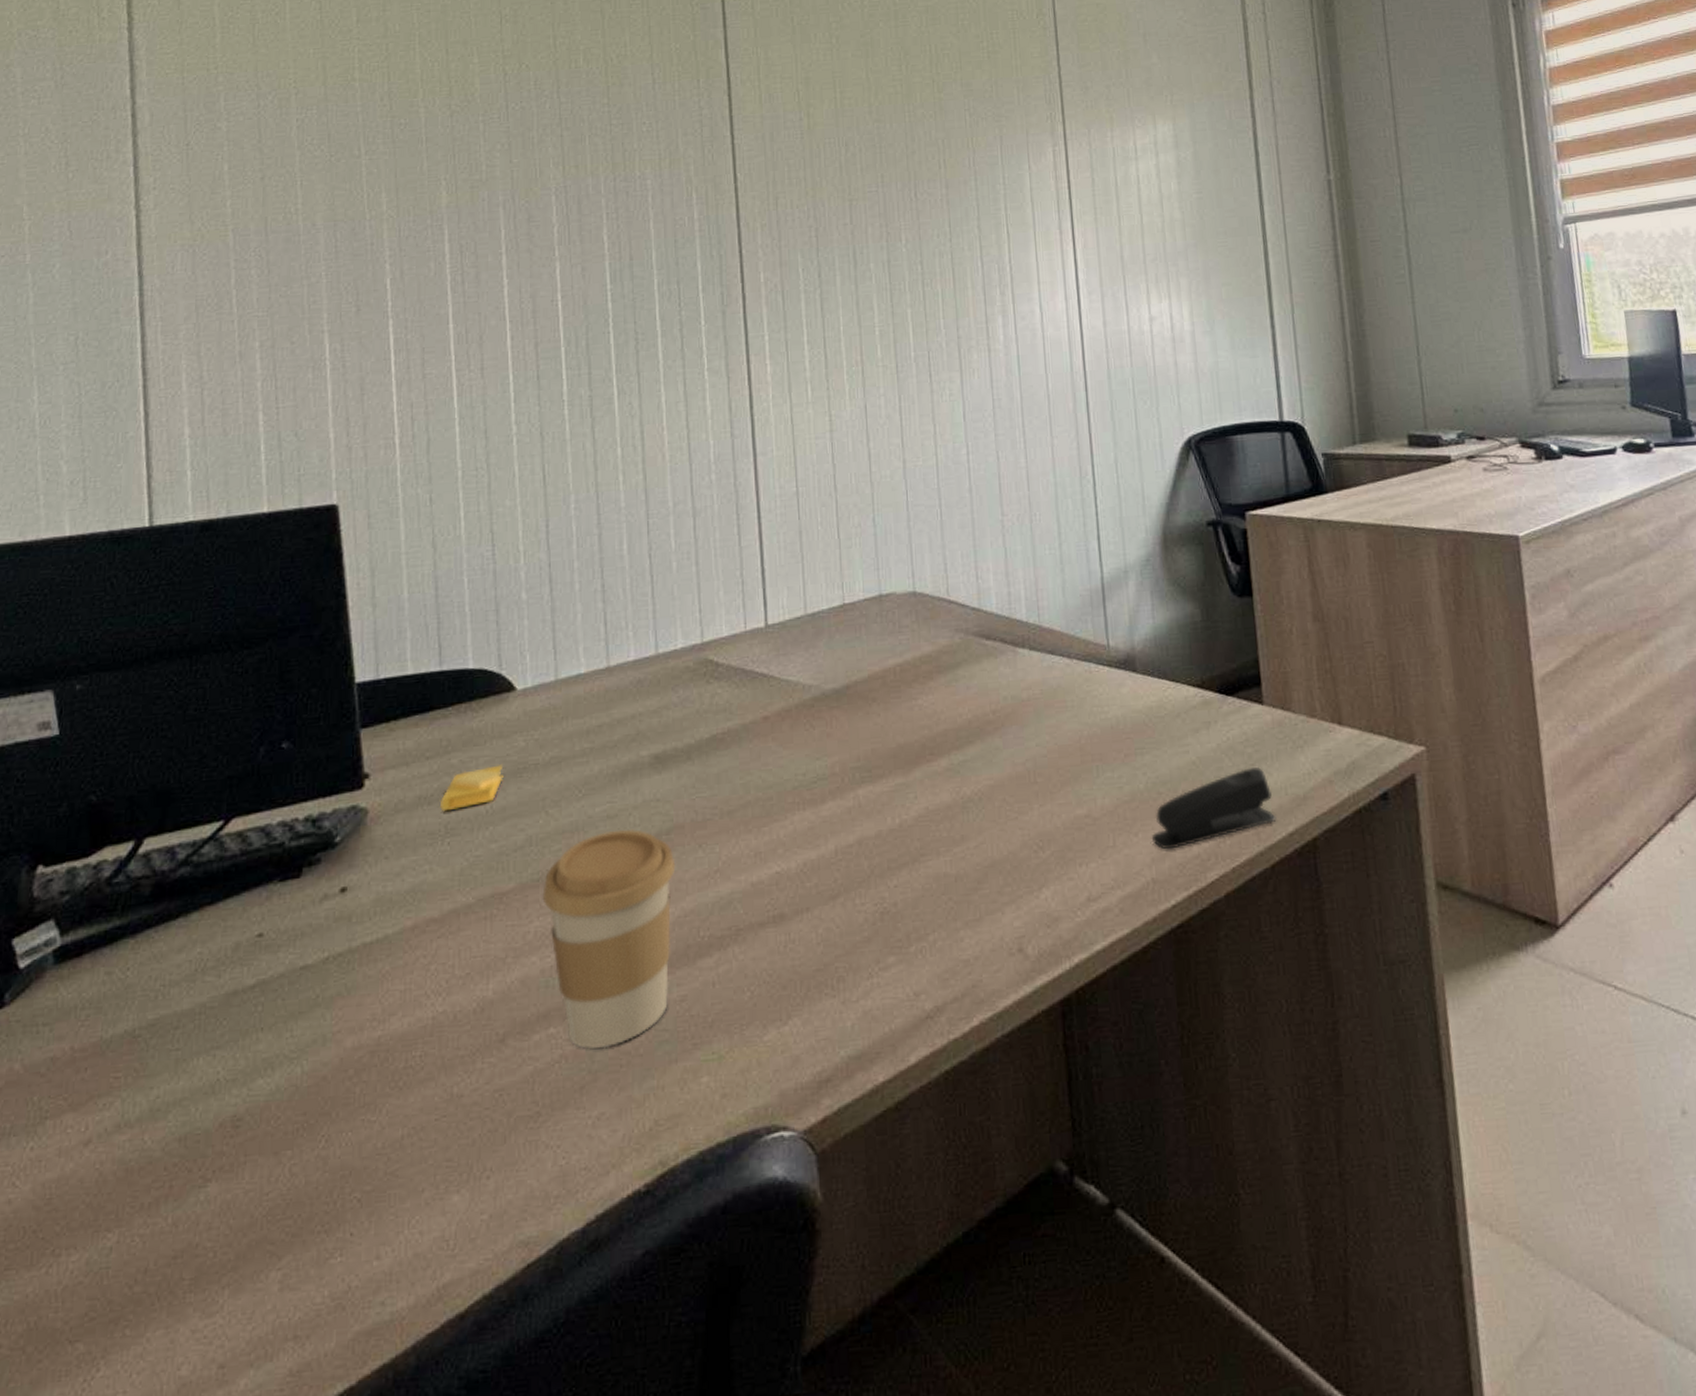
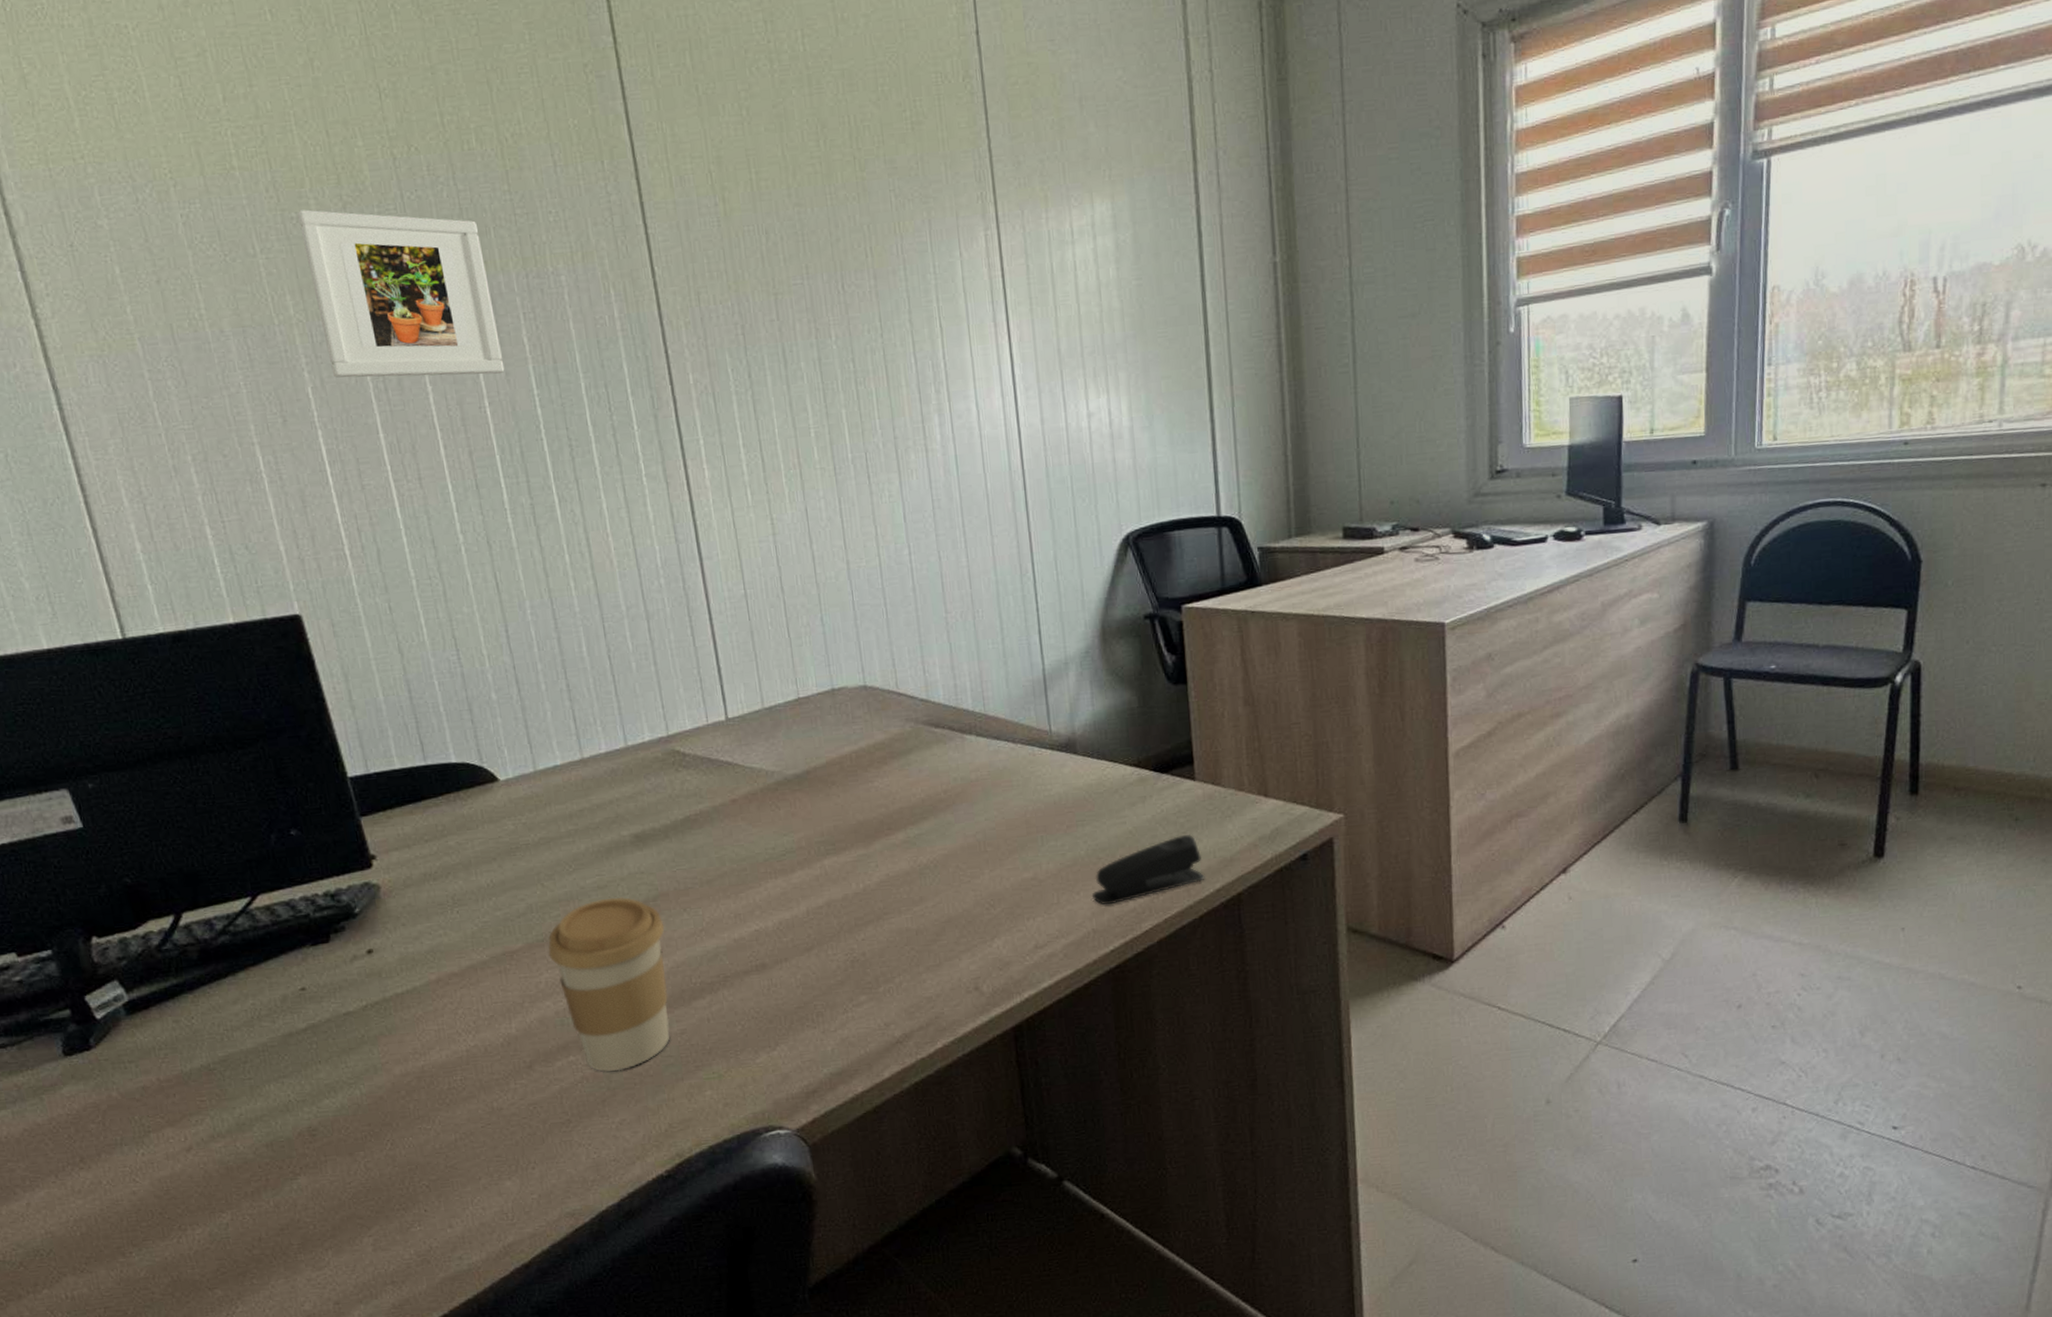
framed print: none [406,117,582,270] -> present [297,209,505,378]
sticky notes: present [440,765,503,812] -> none [444,845,499,886]

